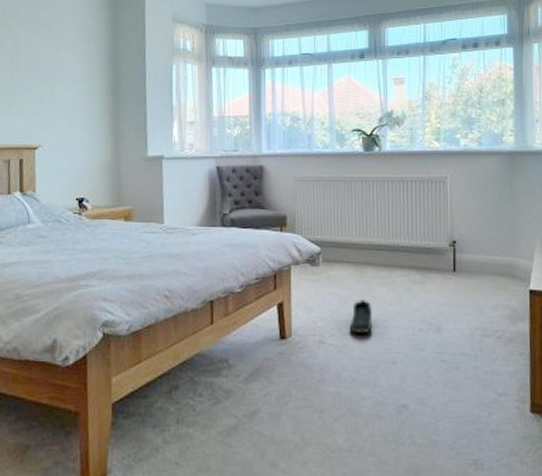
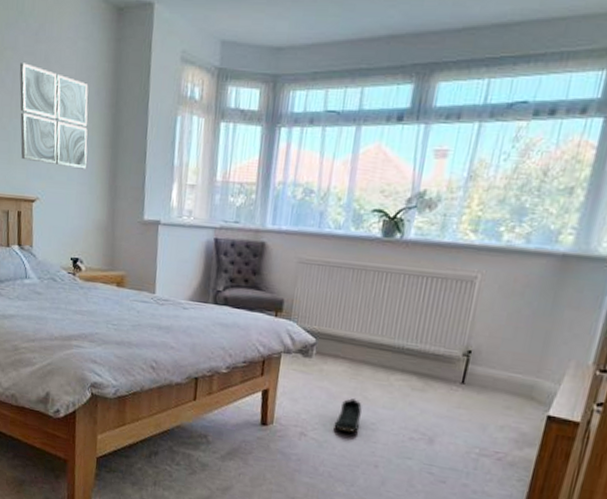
wall art: none [20,28,90,116] -> present [19,63,89,169]

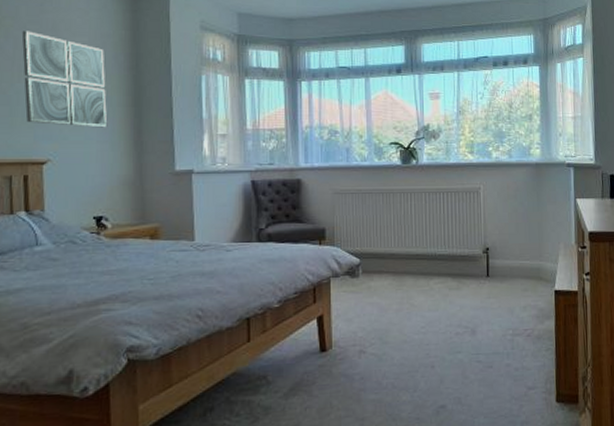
shoe: present [334,398,362,433] -> none [389,308,411,341]

